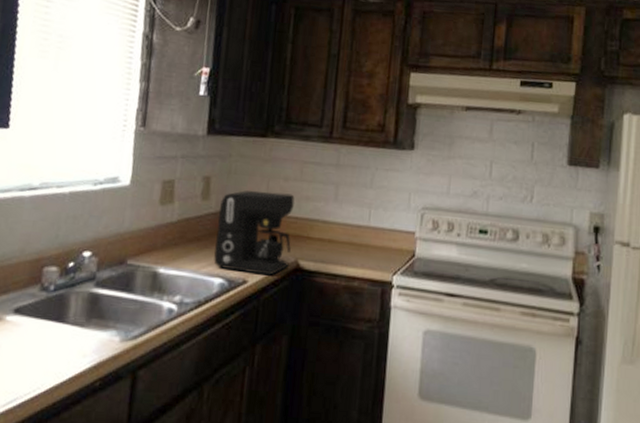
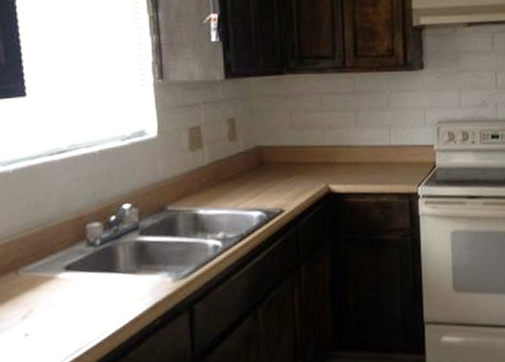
coffee maker: present [214,190,295,276] -> none [247,125,321,203]

